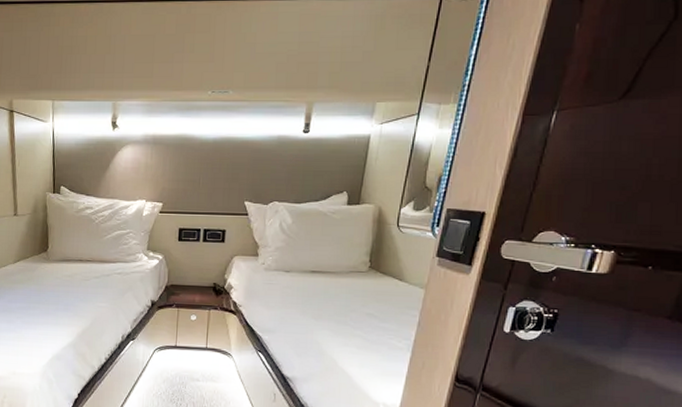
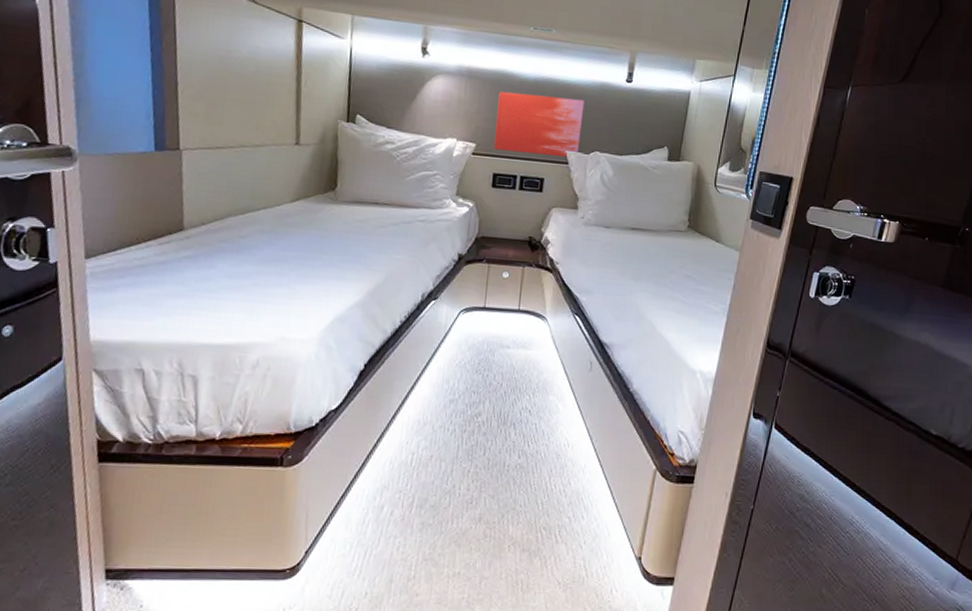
wall art: none [179,153,262,210] -> present [494,91,585,158]

